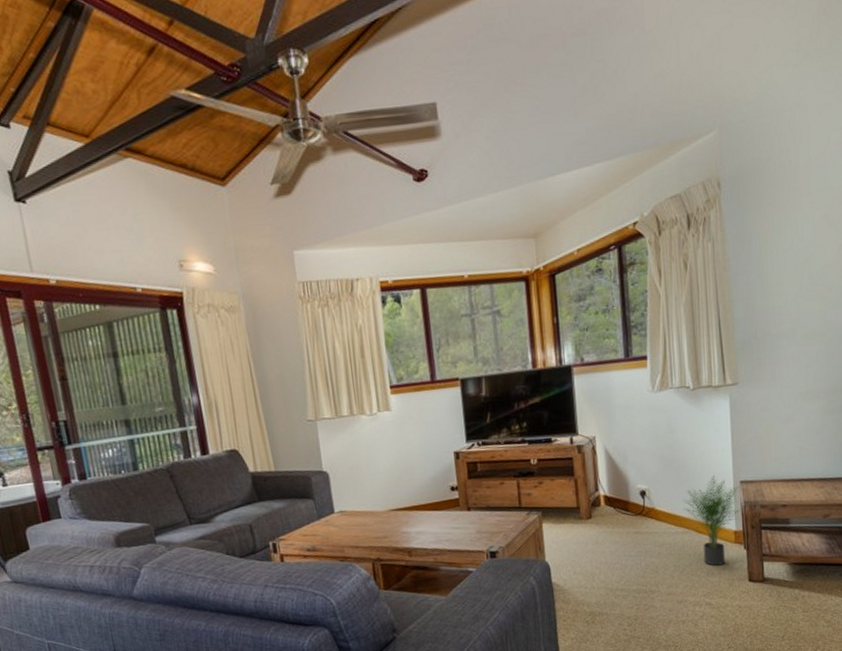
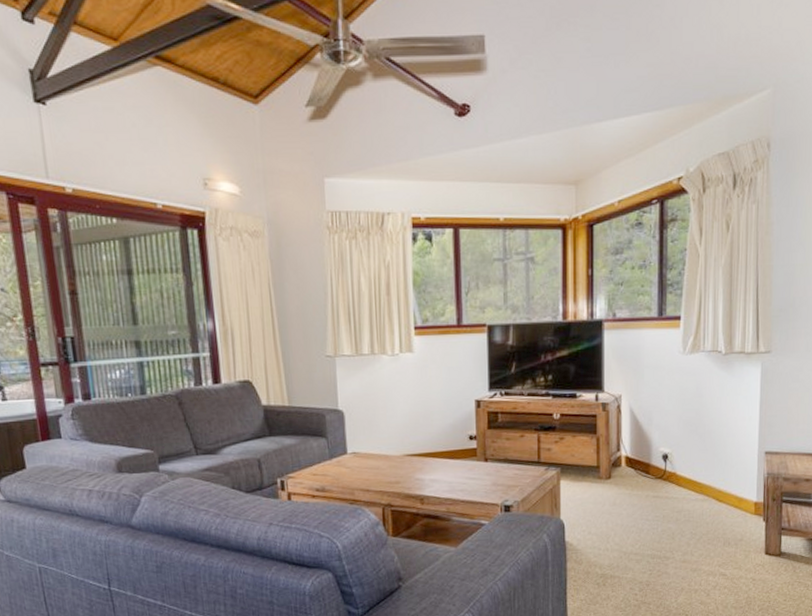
potted plant: present [683,475,743,566] -> none [705,444,766,536]

